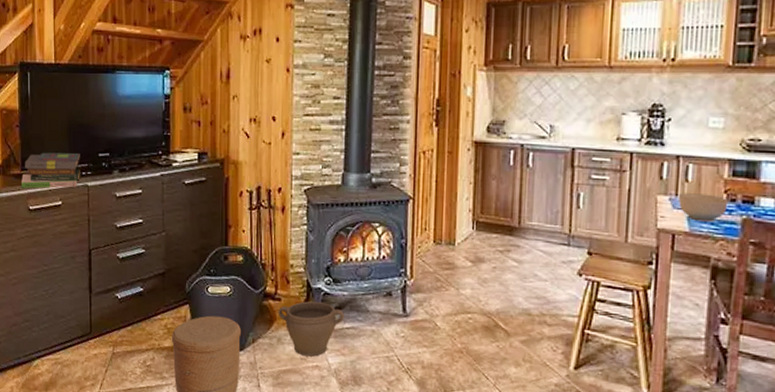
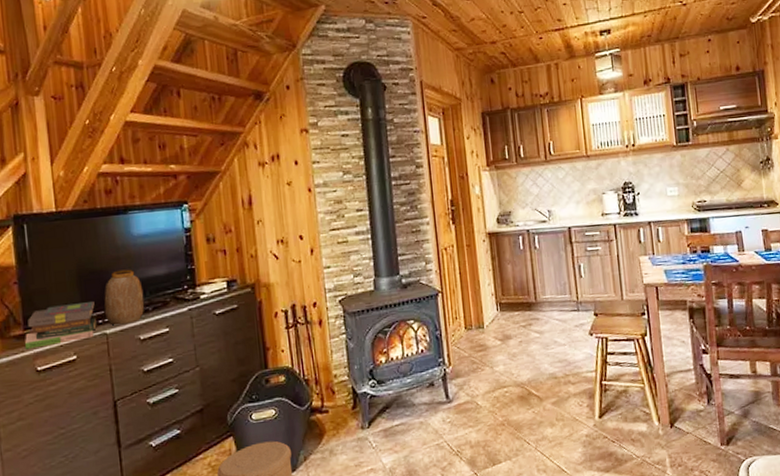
vase: none [87,127,123,180] -> present [104,269,145,326]
ceramic pot: present [278,301,344,357] -> none [326,405,393,462]
bowl: present [678,193,729,222] -> none [654,249,692,273]

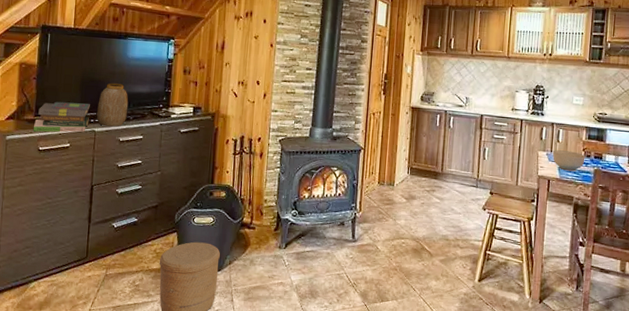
bowl: none [654,249,692,273] -> present [552,150,586,172]

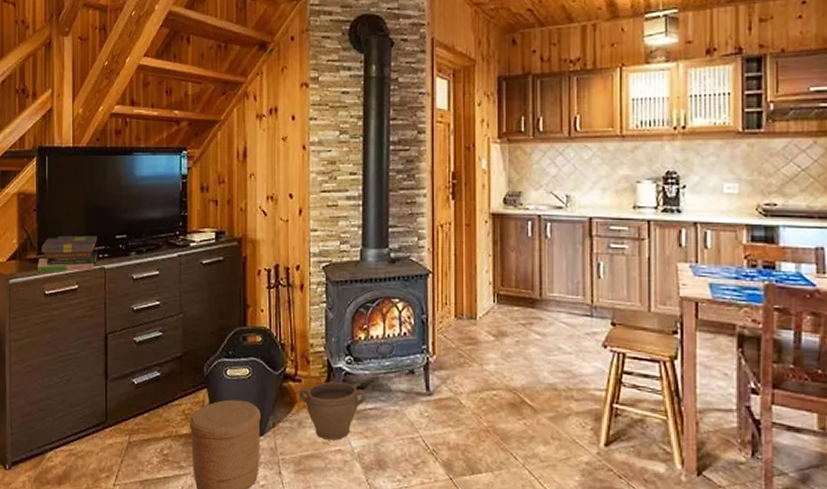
vase: present [96,83,129,127] -> none [104,209,140,262]
ceramic pot: none [252,229,306,275] -> present [298,382,366,440]
bowl: present [552,150,586,172] -> none [698,260,749,289]

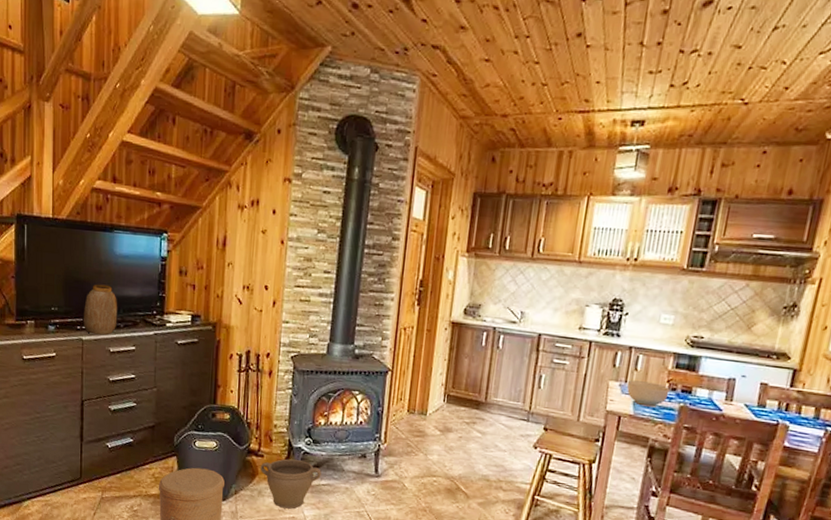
books: present [37,235,97,273] -> none [15,304,76,340]
vase: none [104,209,140,262] -> present [82,284,118,336]
bowl: none [698,260,749,289] -> present [626,380,670,407]

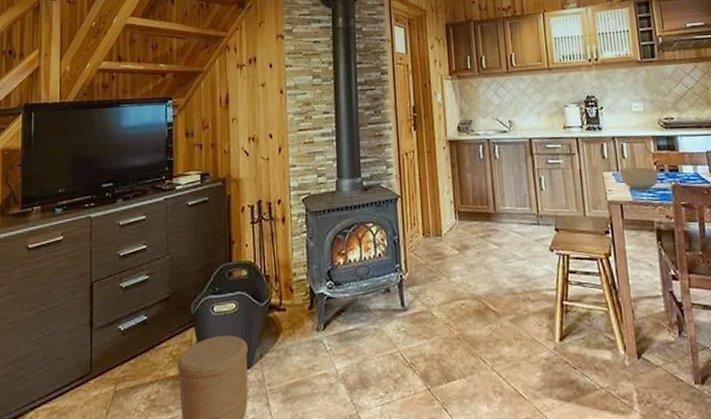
vase: present [82,284,118,336] -> none [91,158,127,210]
ceramic pot: present [260,458,321,509] -> none [283,307,348,365]

